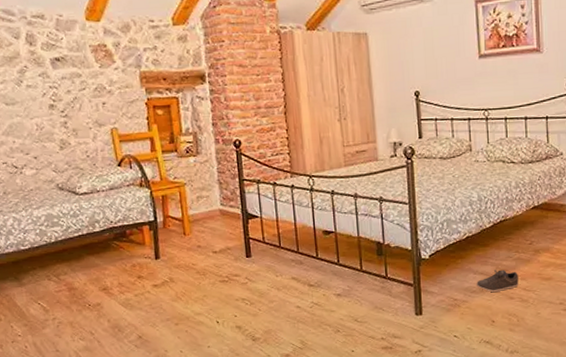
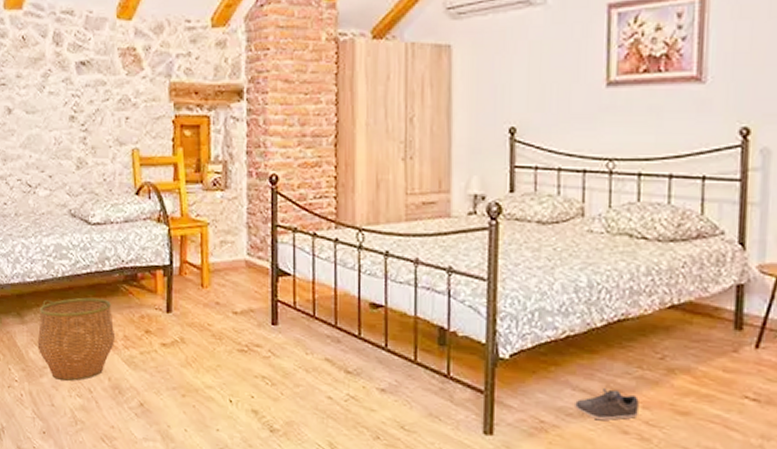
basket: none [35,255,111,329] -> present [37,297,116,381]

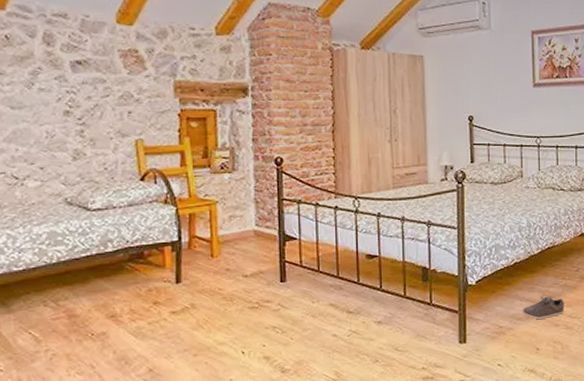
basket: present [37,297,116,381] -> none [27,278,121,362]

